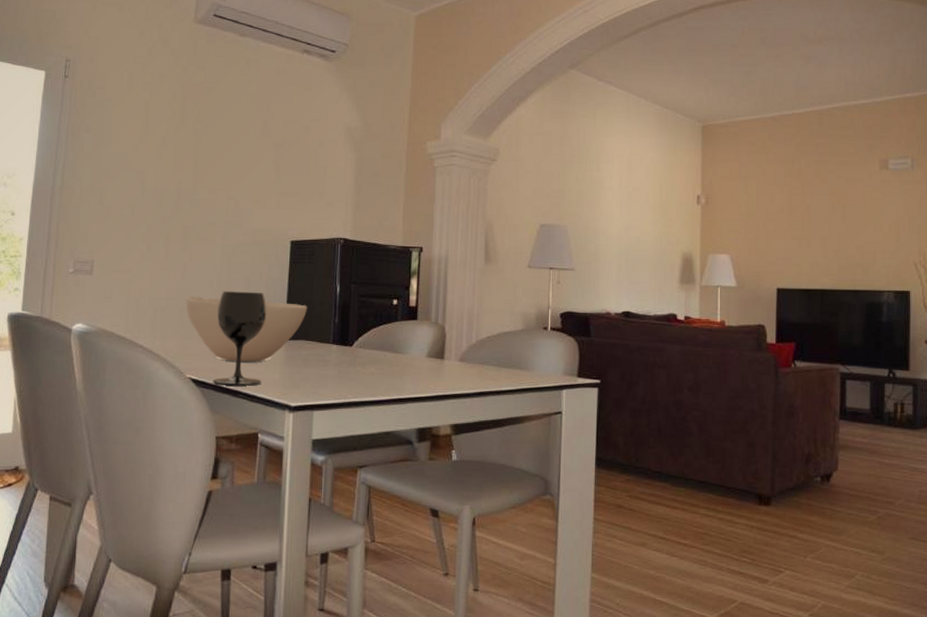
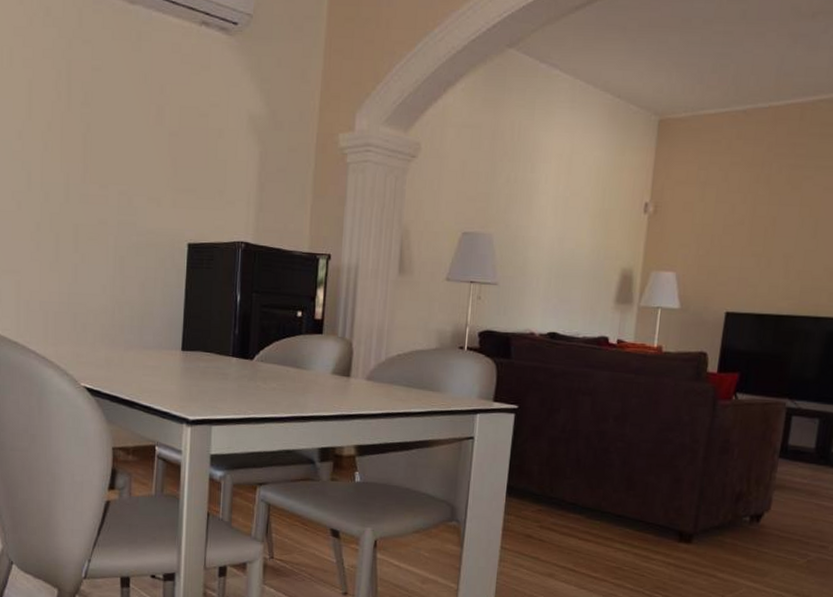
bowl: present [186,296,308,362] -> none [78,300,206,373]
wine glass: present [212,291,267,386] -> none [107,296,163,397]

